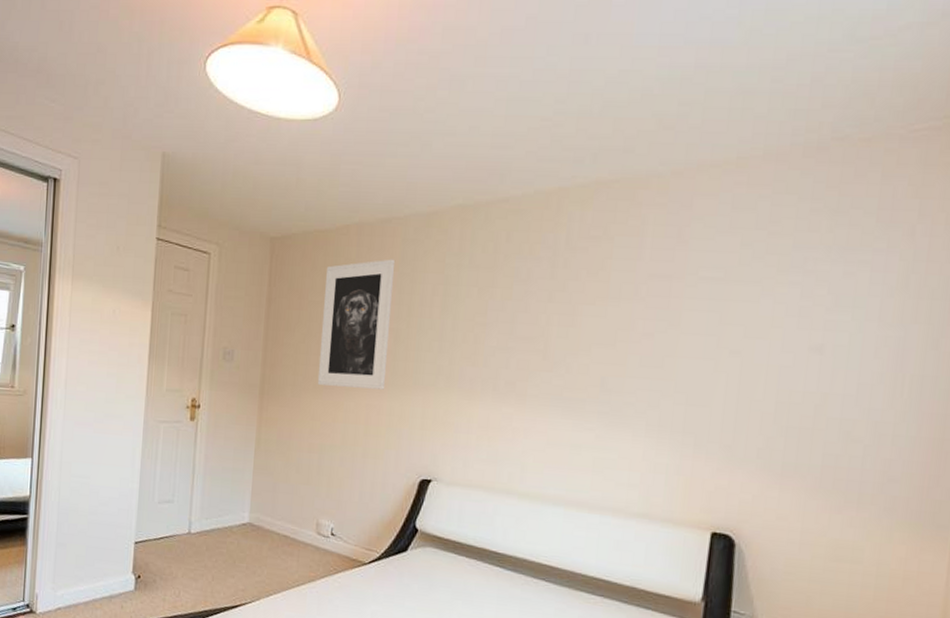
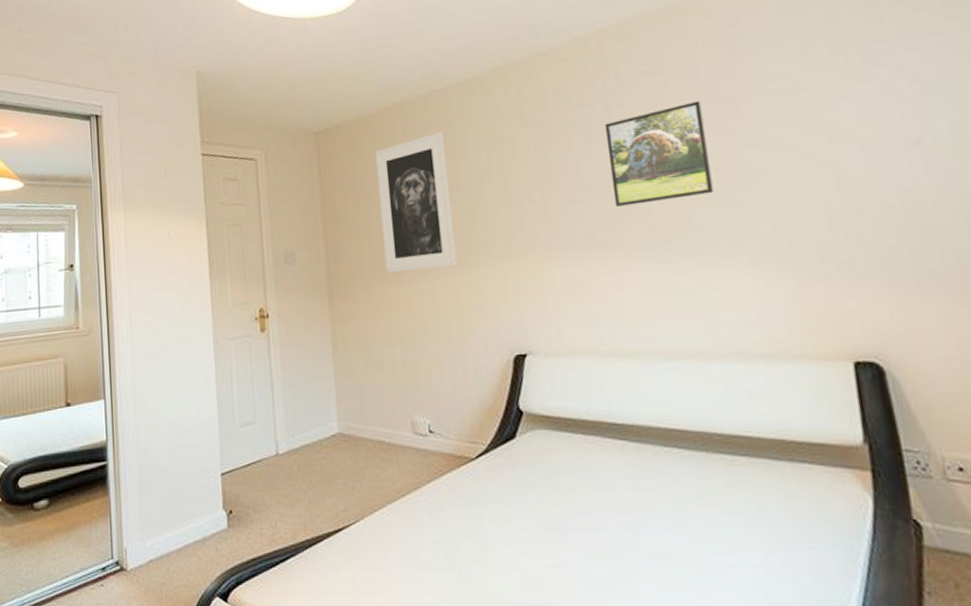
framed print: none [539,274,639,364] -> present [604,100,714,207]

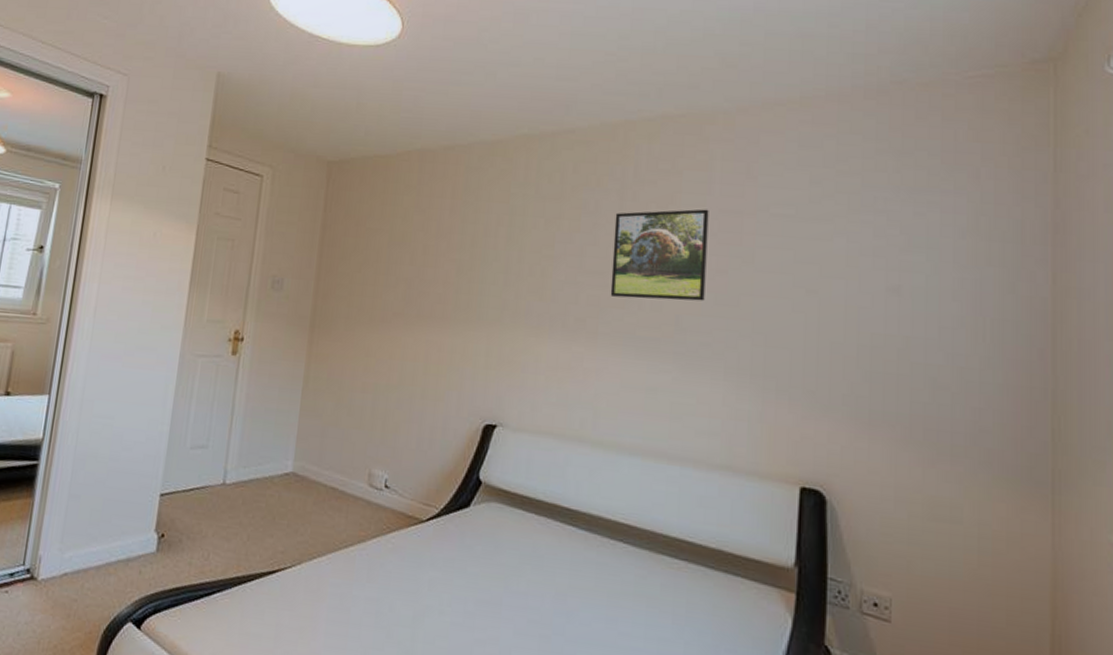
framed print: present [375,131,457,272] -> none [373,187,459,325]

